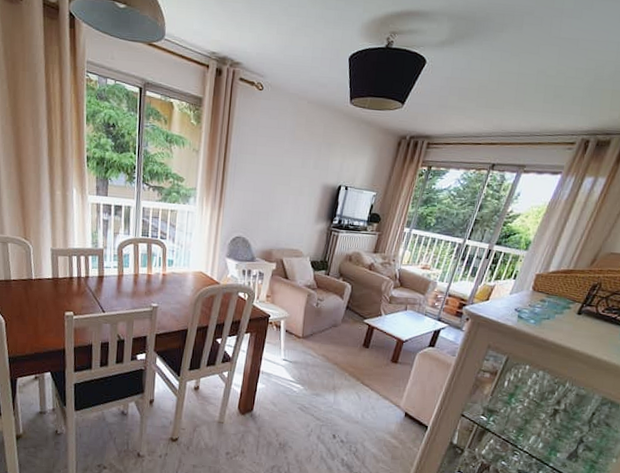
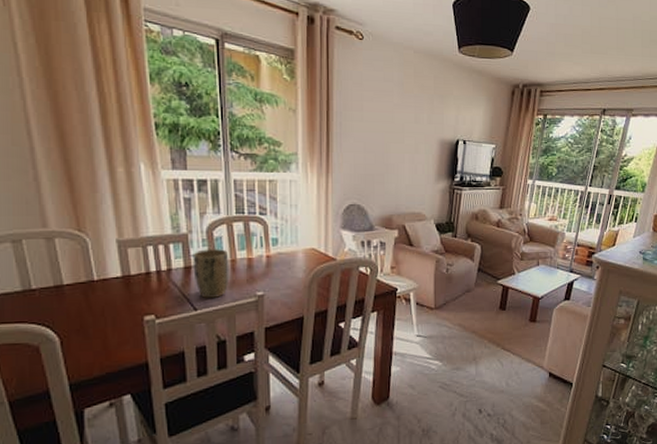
plant pot: none [105,263,133,304] -> present [193,249,229,298]

